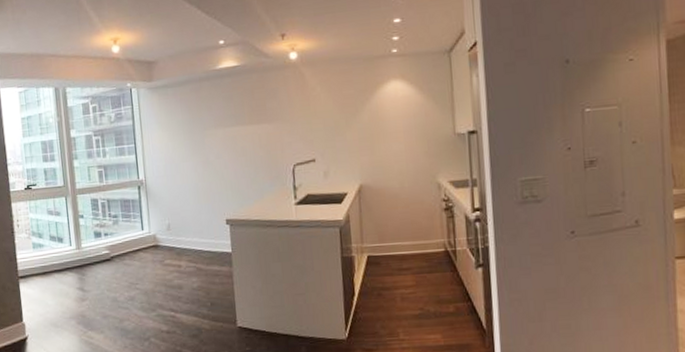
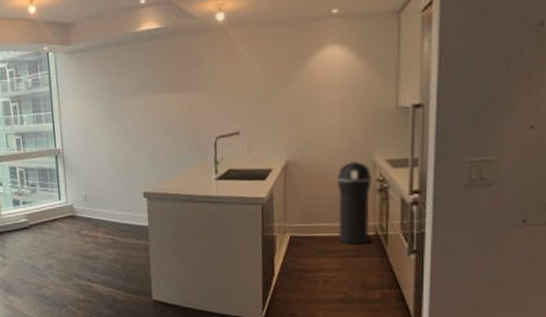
trash can: none [407,183,440,262] -> present [338,161,372,245]

